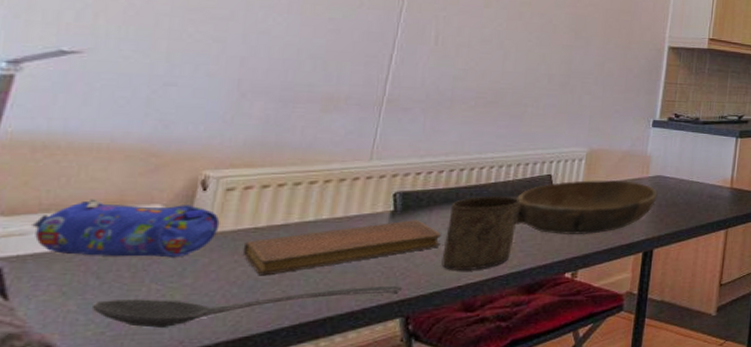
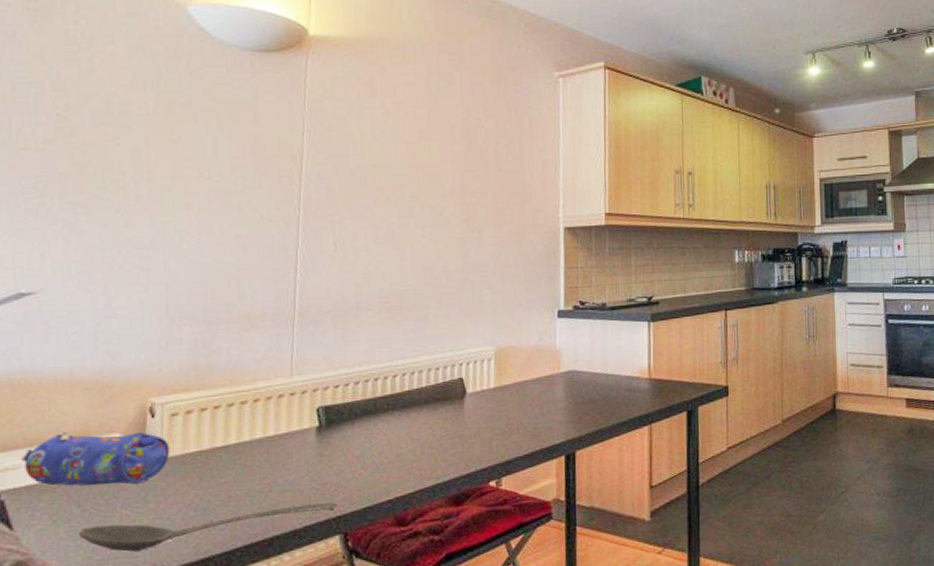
notebook: present [242,220,441,276] -> none [192,434,366,498]
cup: present [441,197,521,270] -> none [369,404,437,484]
bowl: present [514,179,658,235] -> none [432,378,573,441]

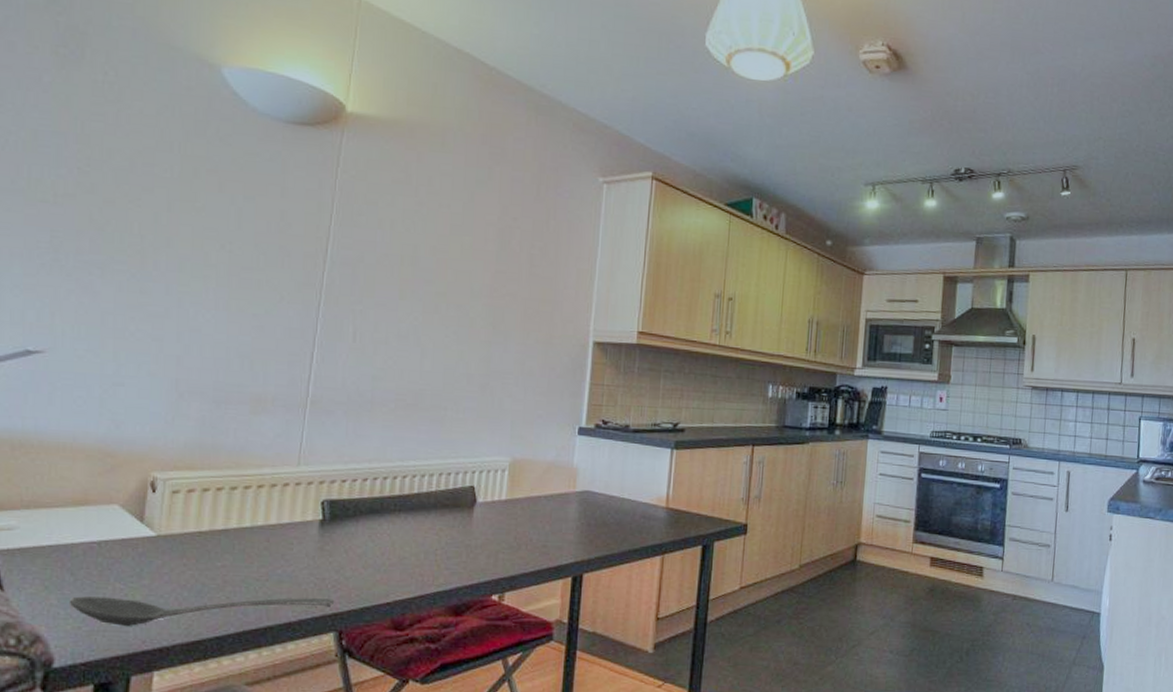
pencil case: present [20,431,170,486] -> none [15,497,169,558]

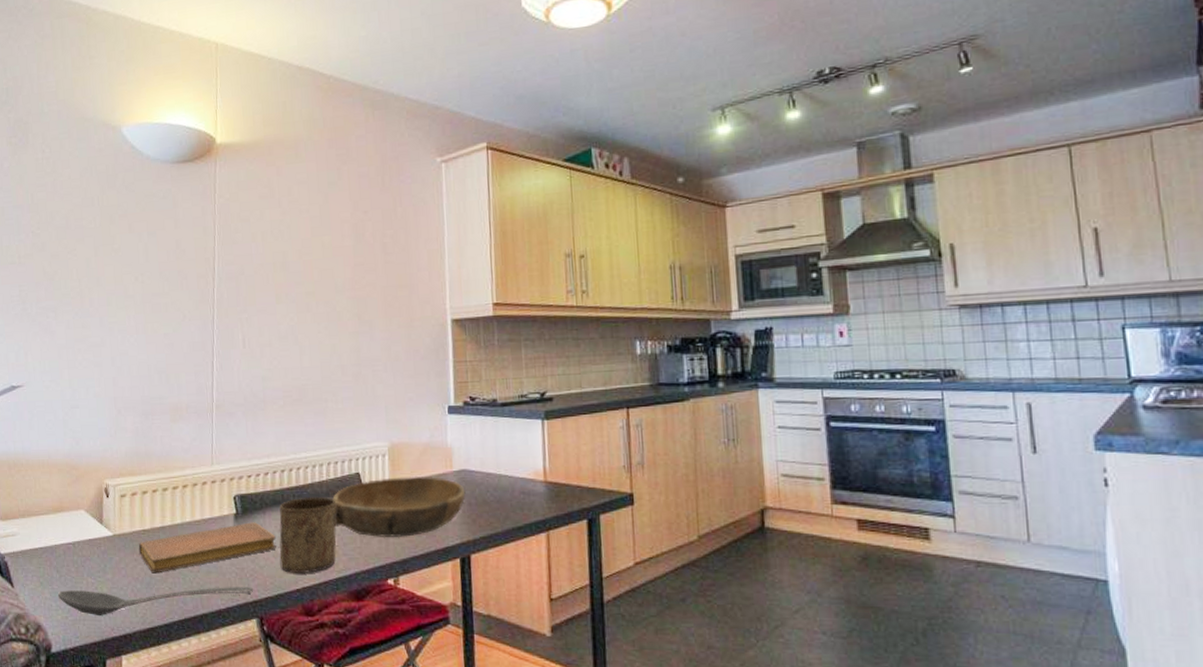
notebook: none [190,530,368,581] -> present [138,522,277,574]
cup: none [370,508,444,586] -> present [279,497,337,573]
bowl: none [439,493,586,555] -> present [332,476,466,538]

